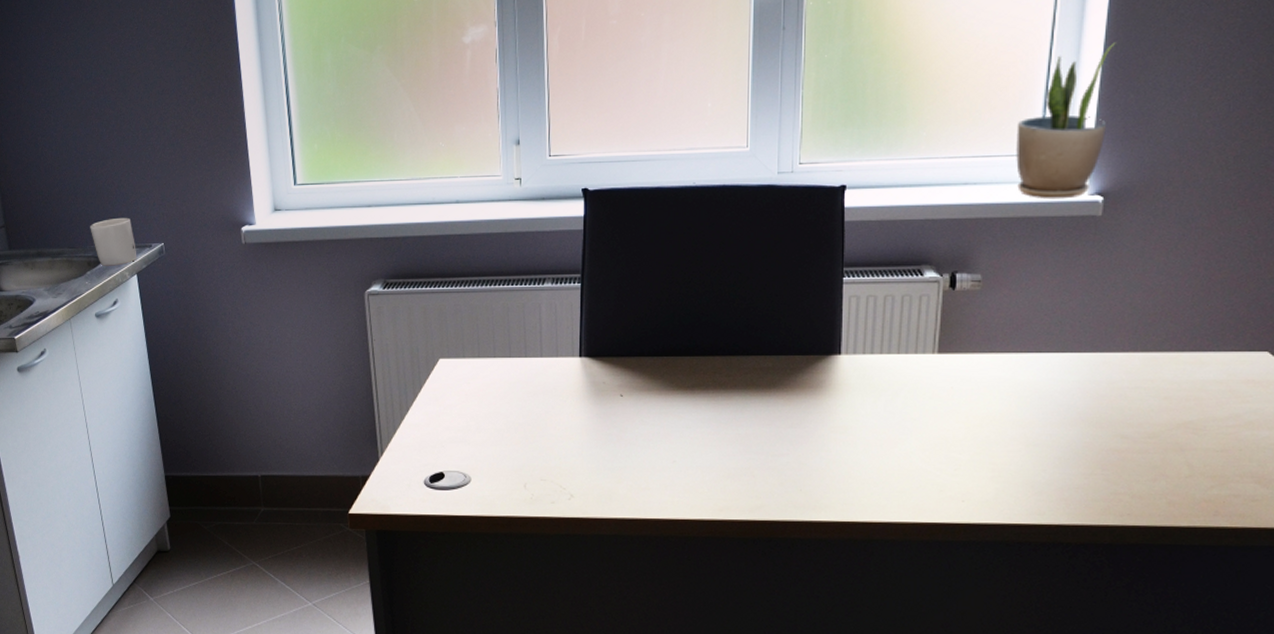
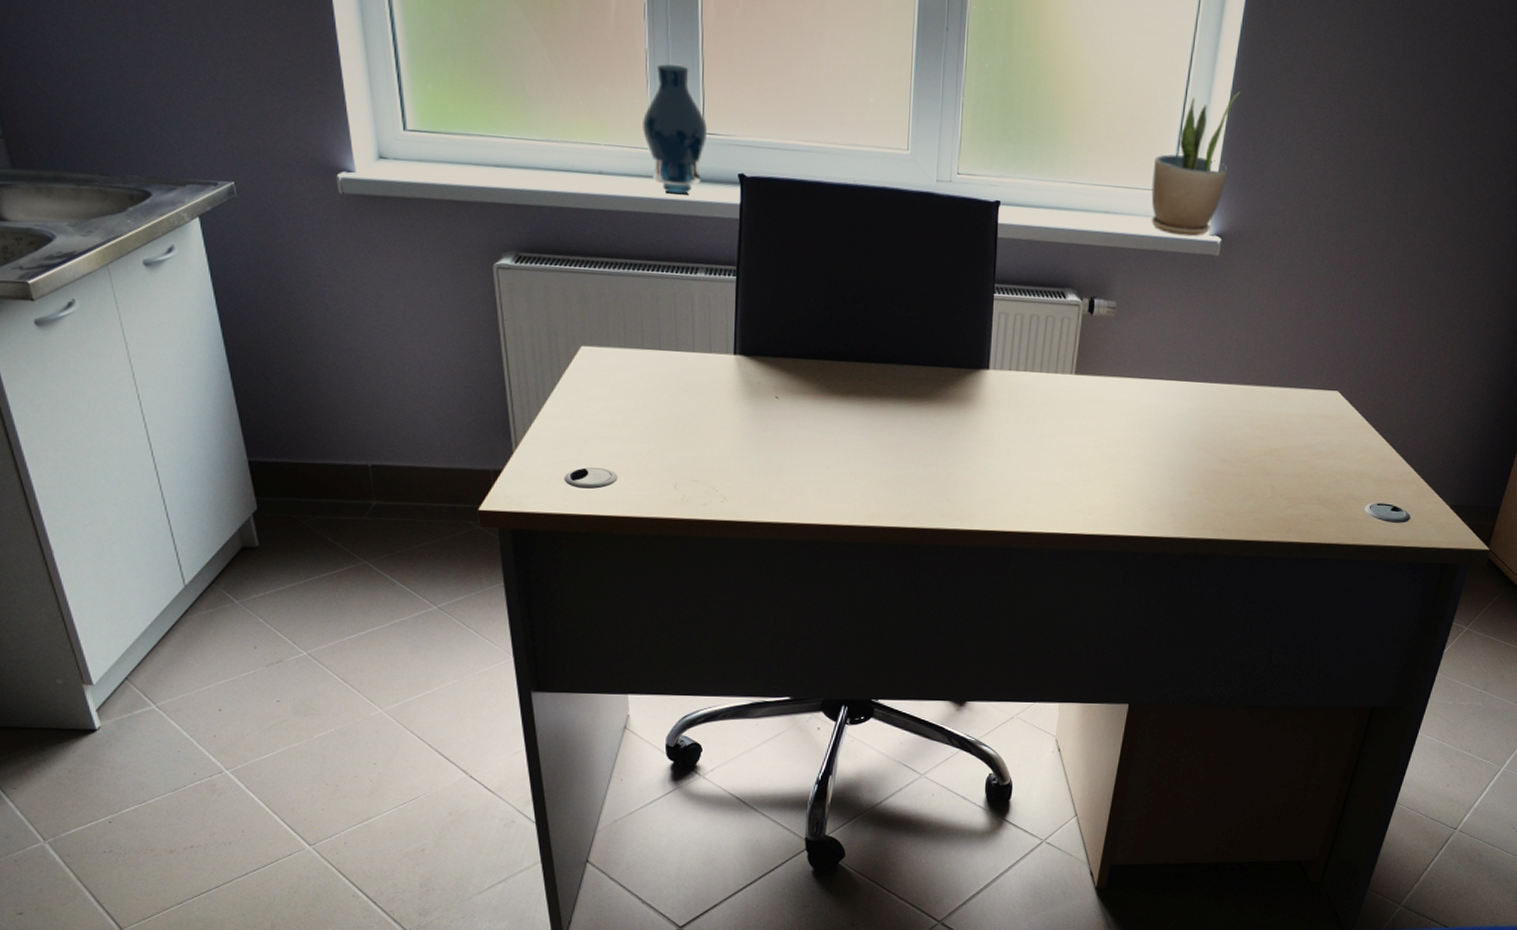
mug: present [90,217,137,267] -> none [129,143,198,205]
vase: none [494,98,553,212] -> present [643,64,708,194]

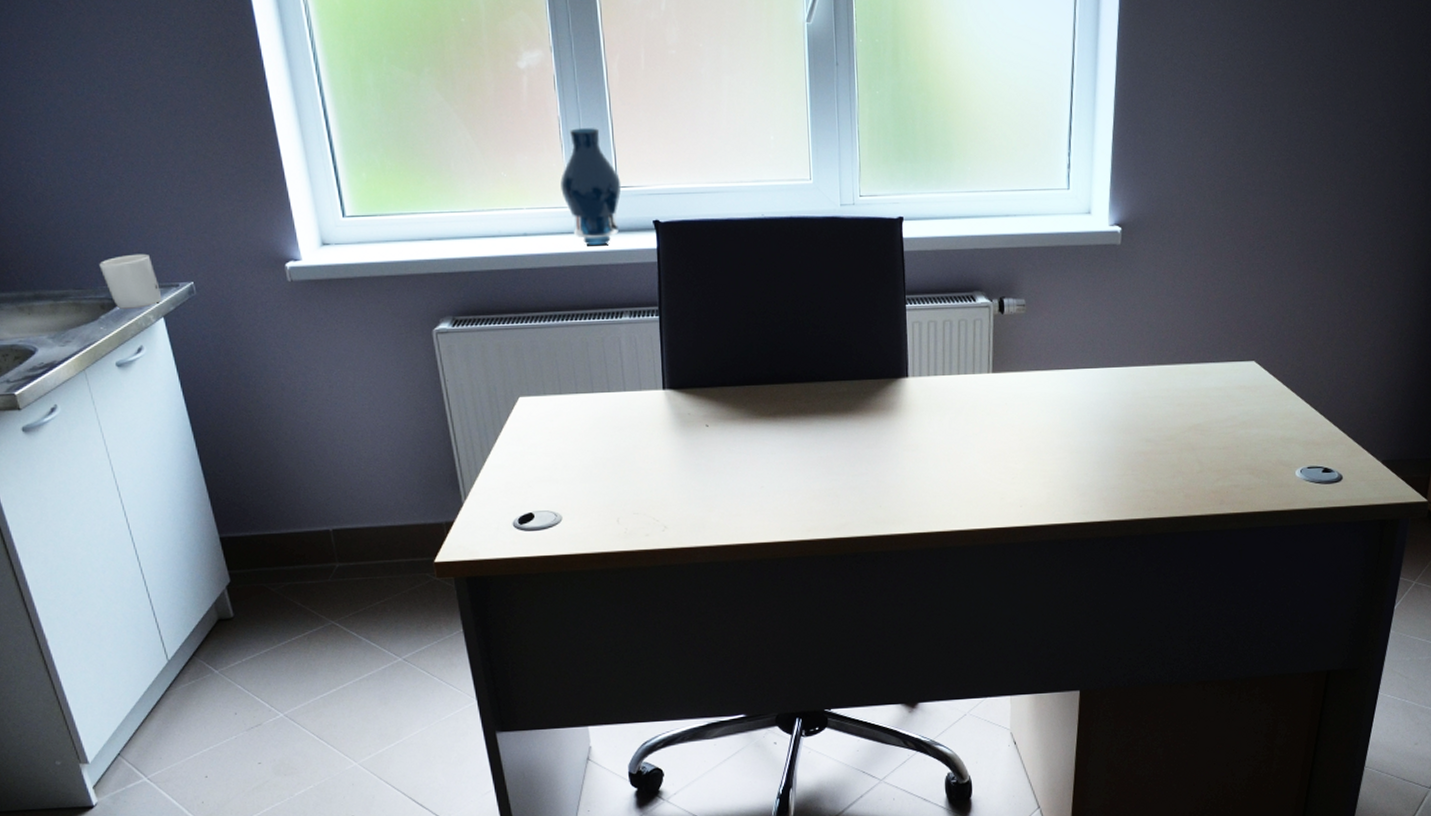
mug: none [129,143,198,205] -> present [99,253,162,310]
potted plant: present [1151,91,1241,237] -> none [1047,87,1125,230]

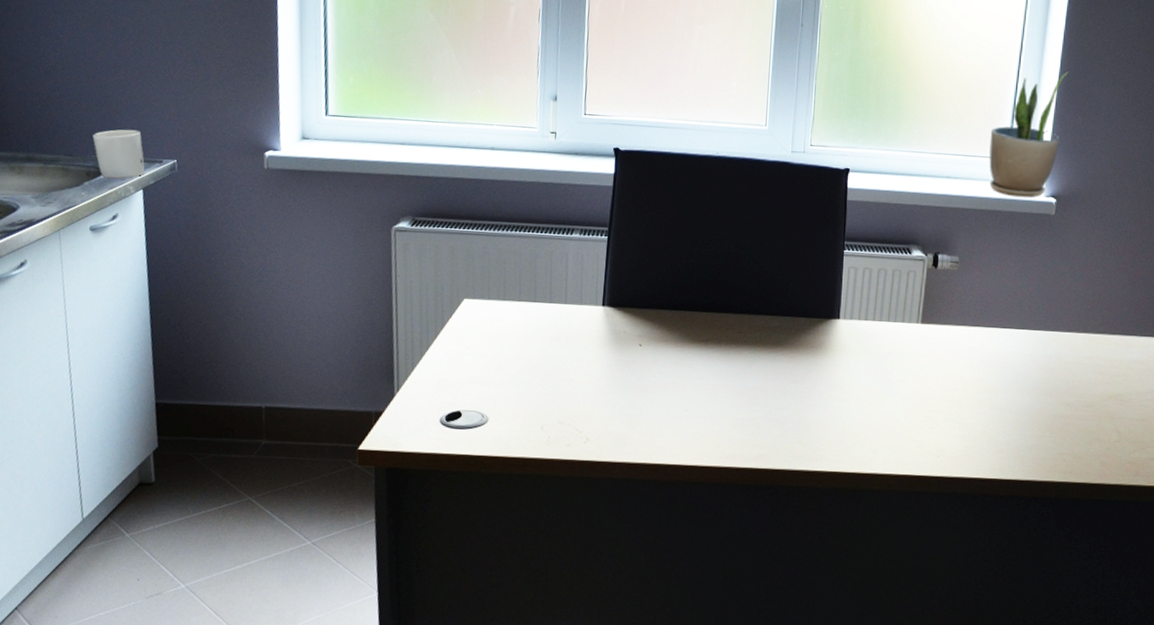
vase: present [560,128,622,245] -> none [531,58,589,165]
potted plant: none [1047,87,1125,230] -> present [989,72,1069,198]

